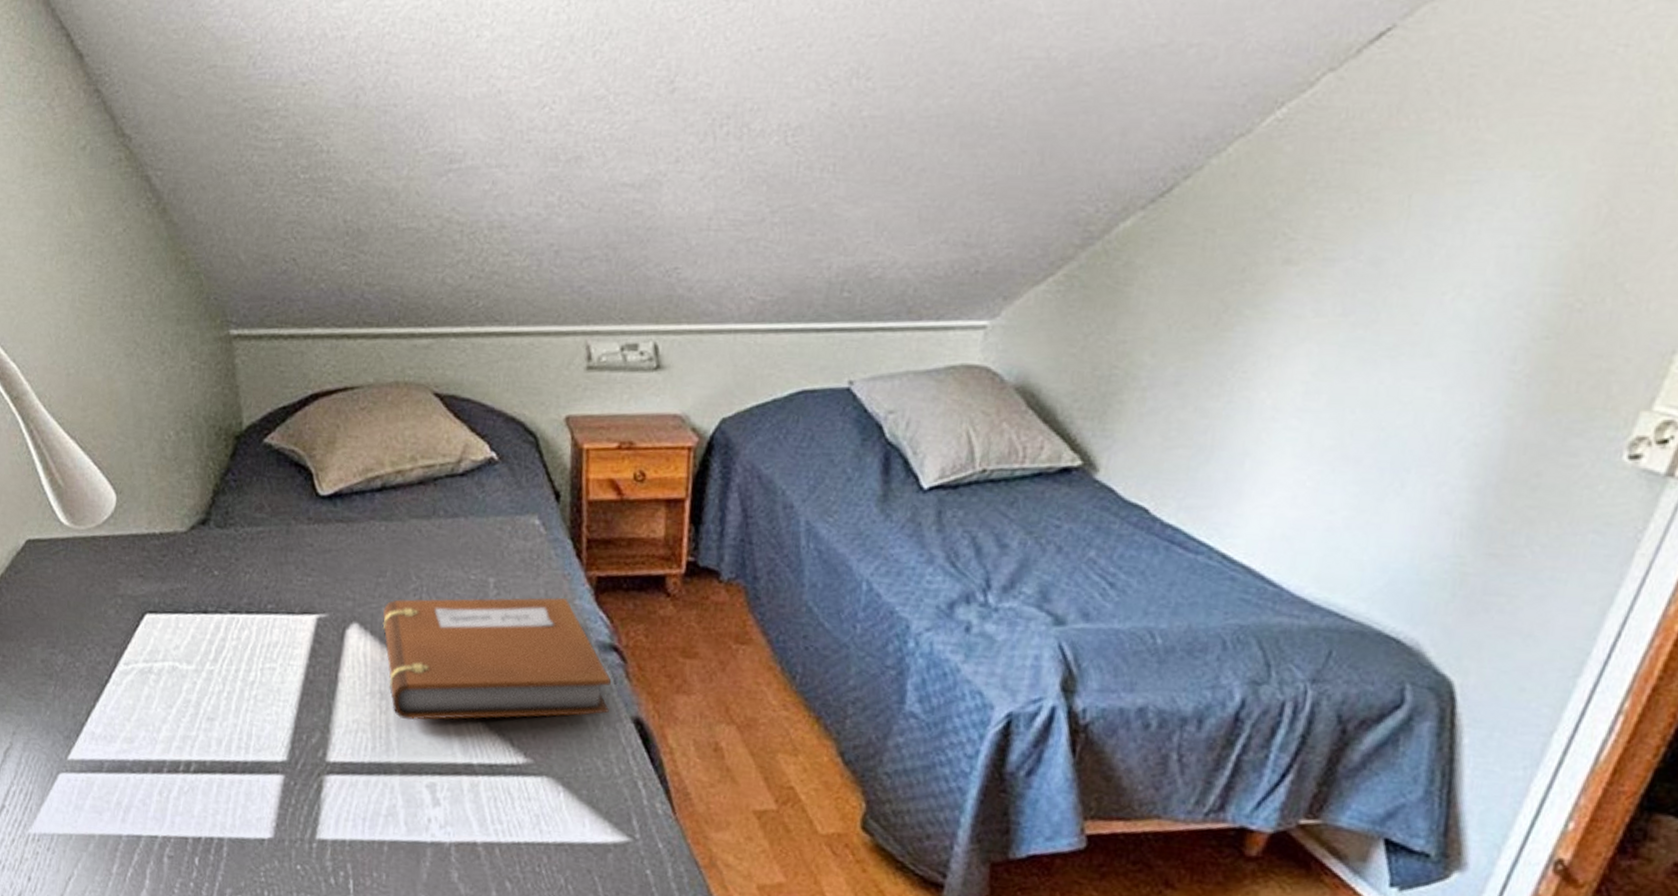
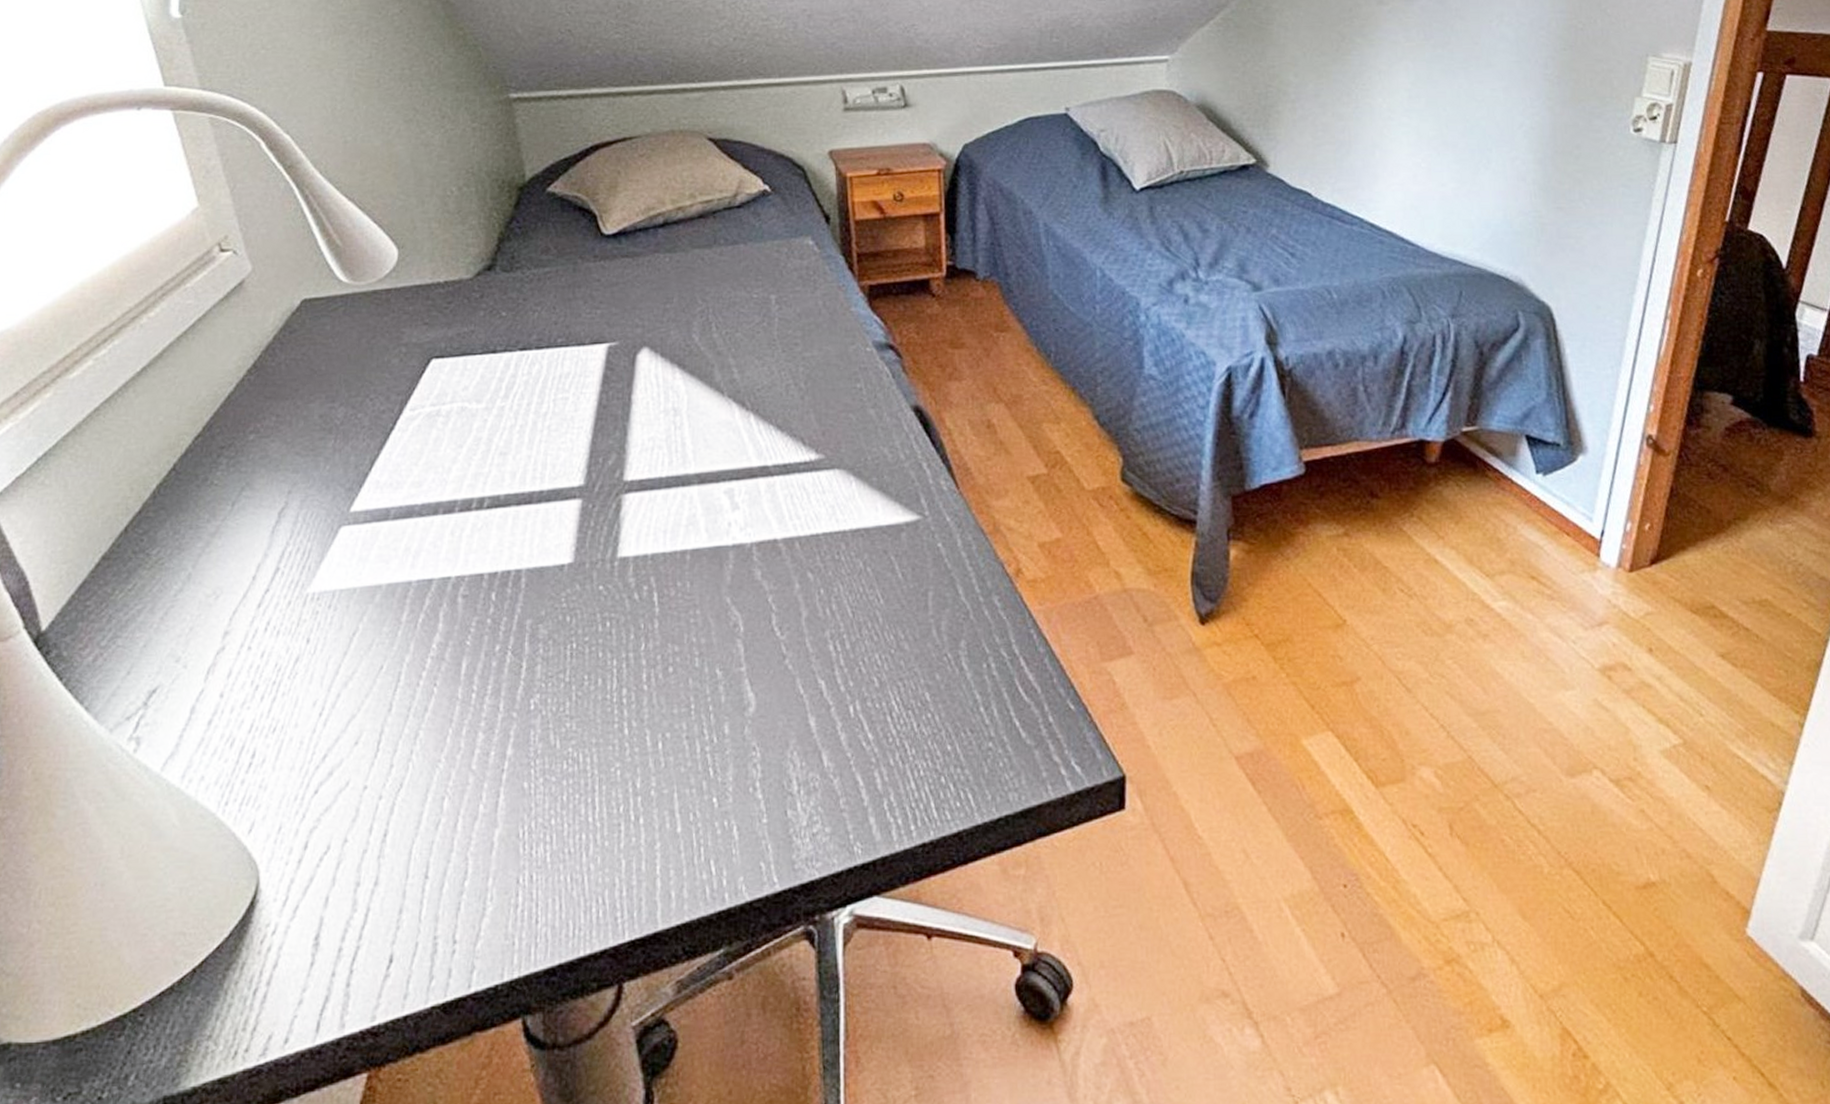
notebook: present [382,597,611,721] -> none [672,306,890,432]

